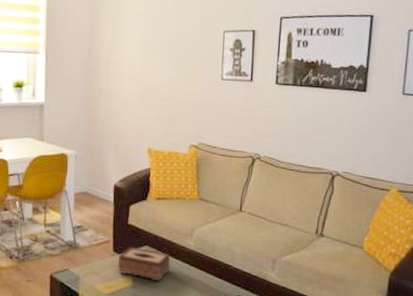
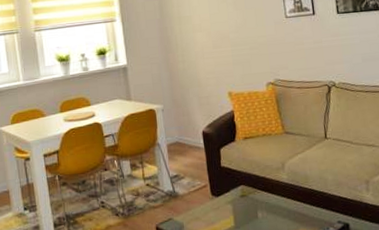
tissue box: present [118,246,171,282] -> none [217,188,268,218]

